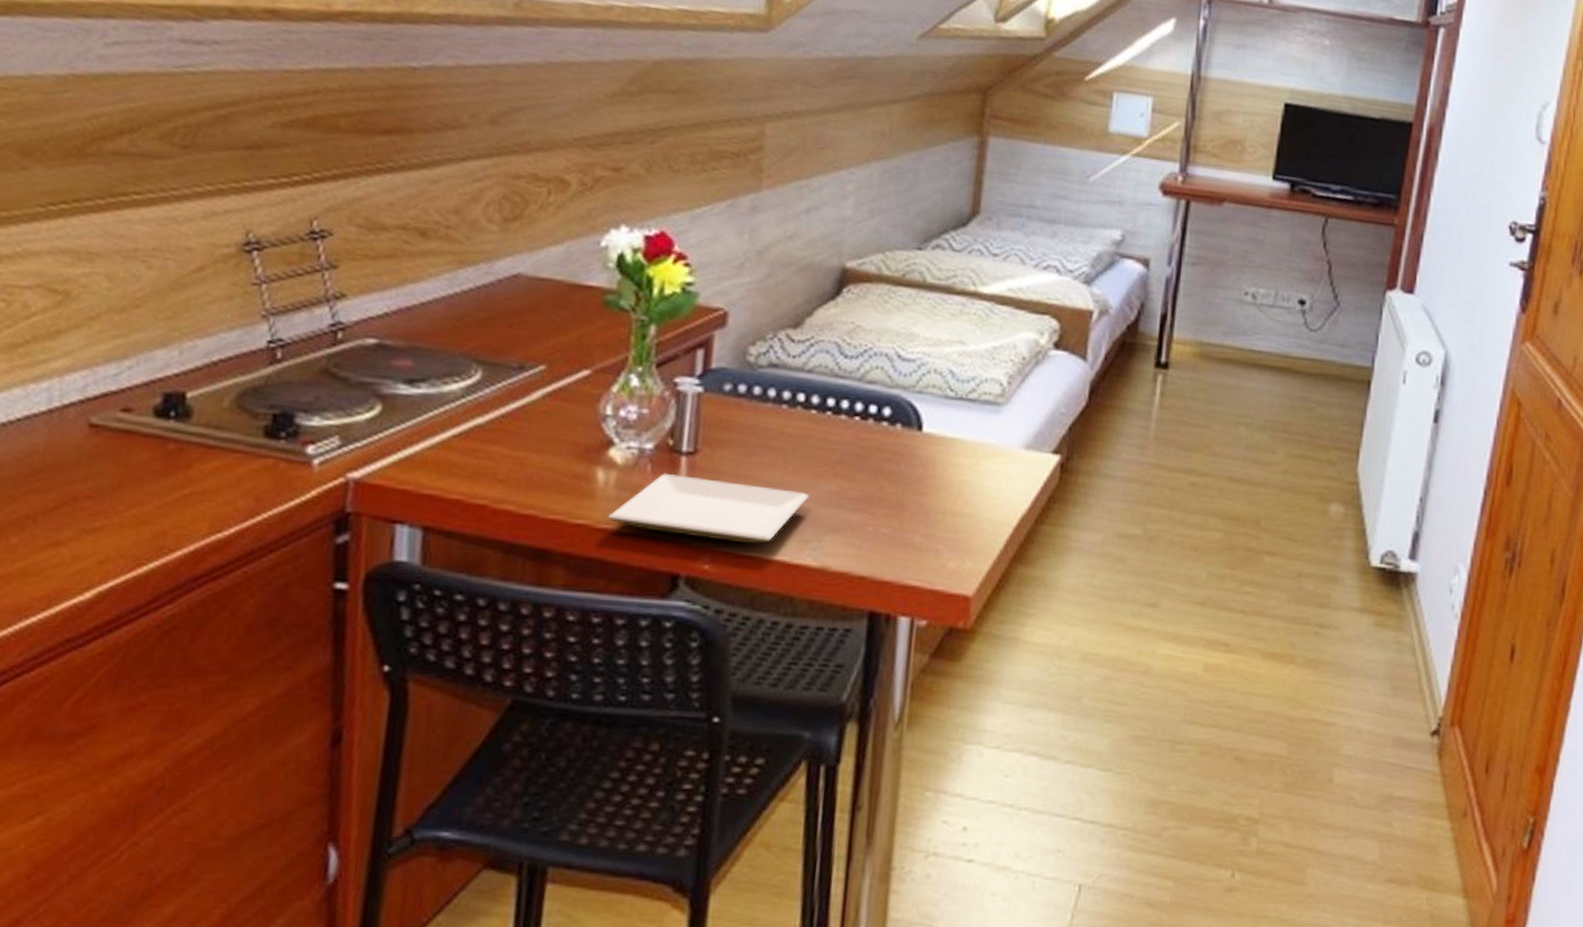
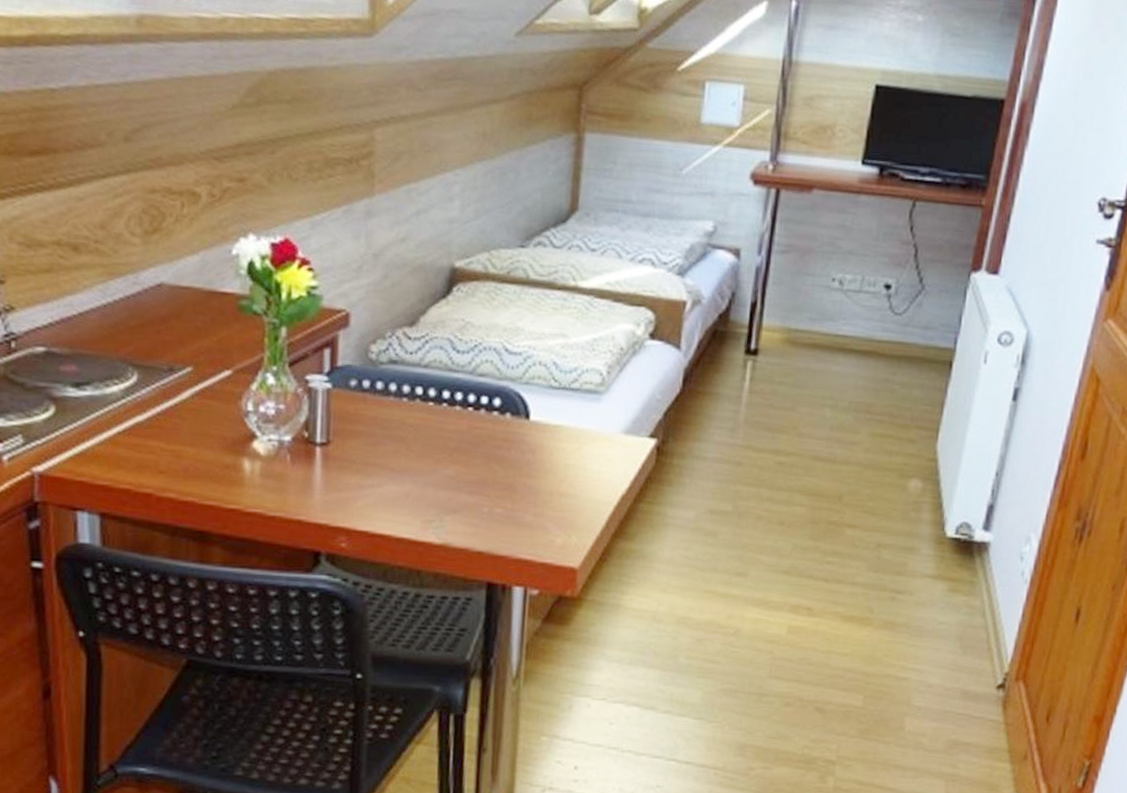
plate: present [608,472,810,544] -> none [256,462,431,524]

